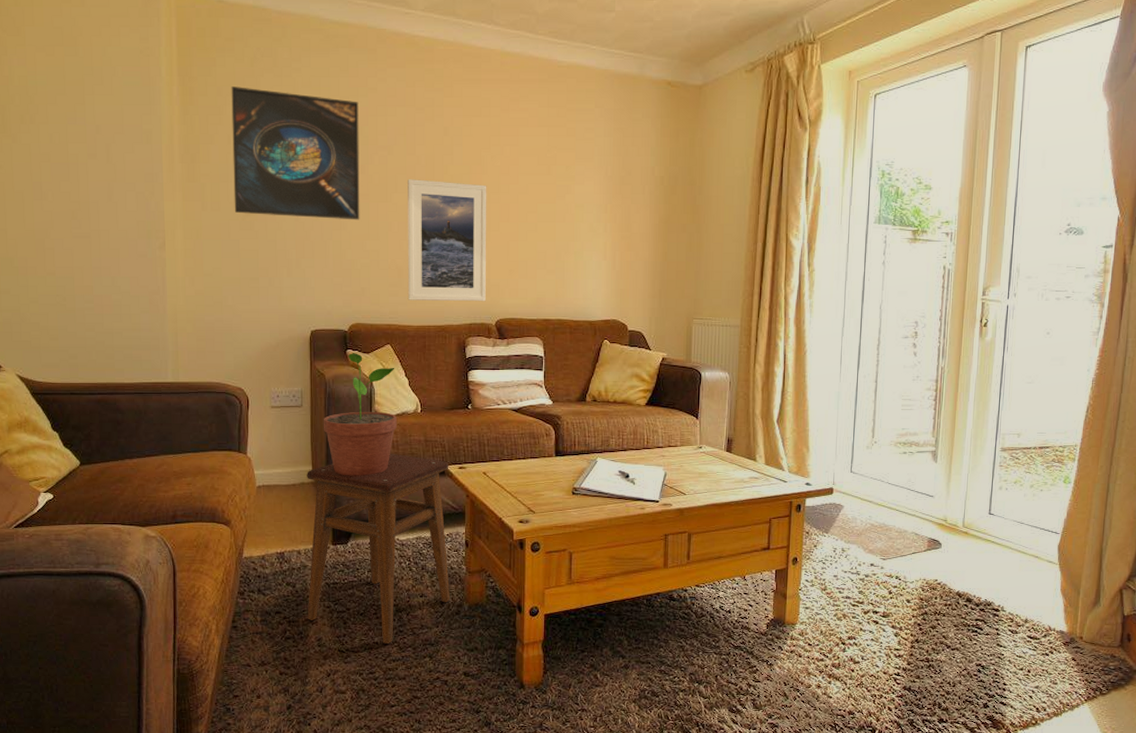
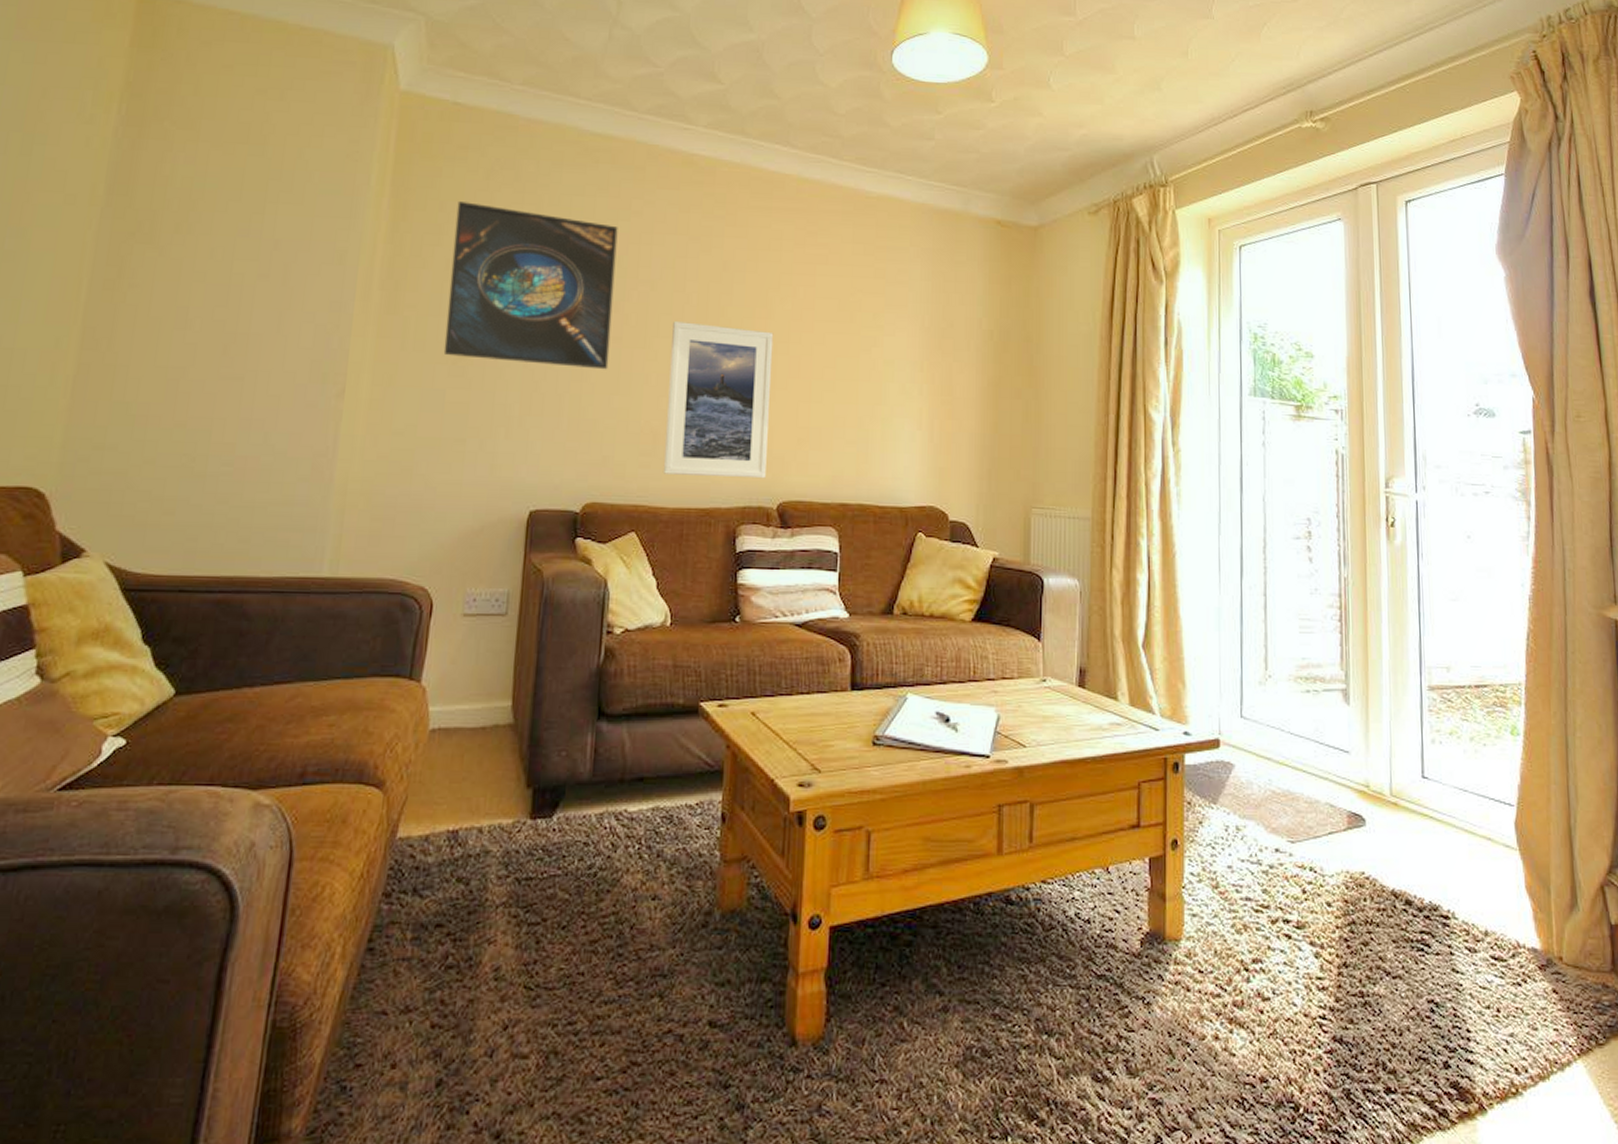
stool: present [307,453,451,644] -> none [482,683,705,976]
potted plant: present [323,353,397,476] -> none [533,542,640,716]

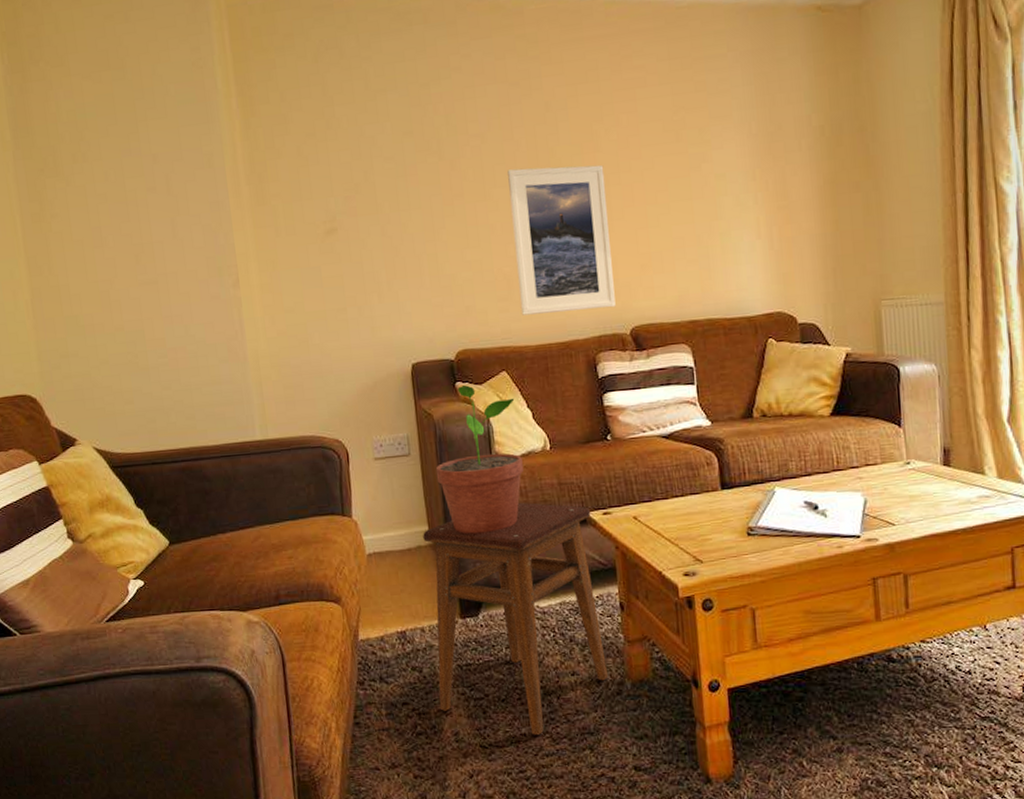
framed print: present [443,202,618,370] -> none [295,85,456,236]
stool: none [482,683,705,976] -> present [423,502,609,736]
potted plant: none [533,542,640,716] -> present [435,385,524,534]

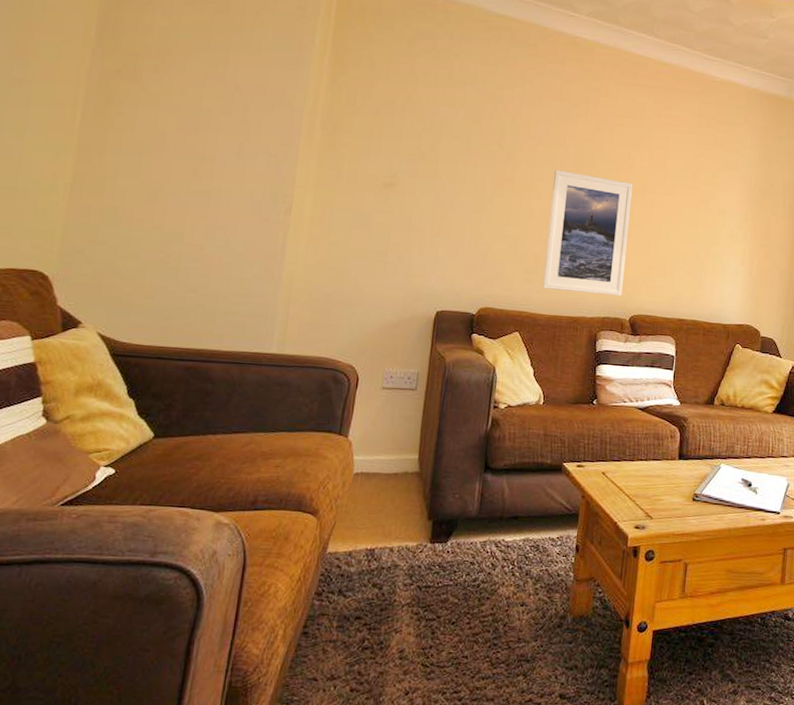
stool: present [423,502,609,736] -> none [391,445,567,659]
potted plant: present [435,385,524,534] -> none [436,337,521,469]

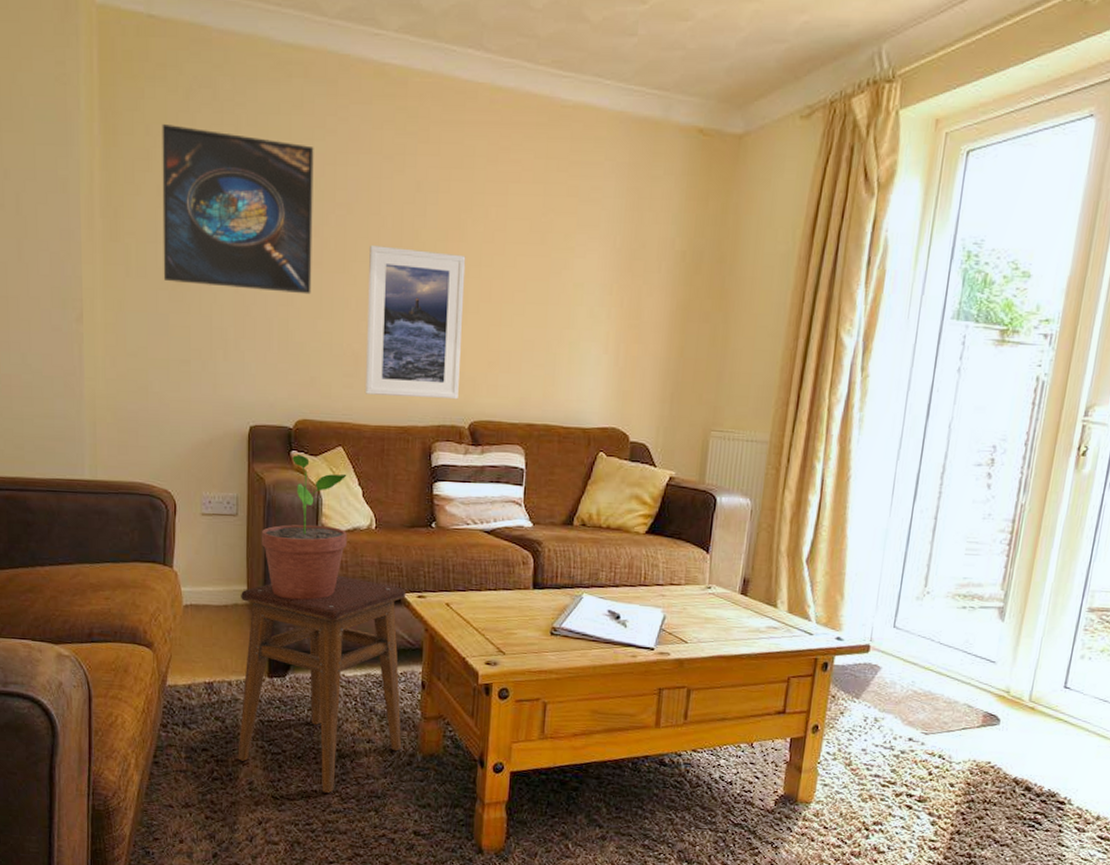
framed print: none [371,63,514,205] -> present [162,124,314,295]
stool: none [391,445,567,659] -> present [238,575,406,794]
potted plant: none [436,337,521,469] -> present [261,455,347,600]

